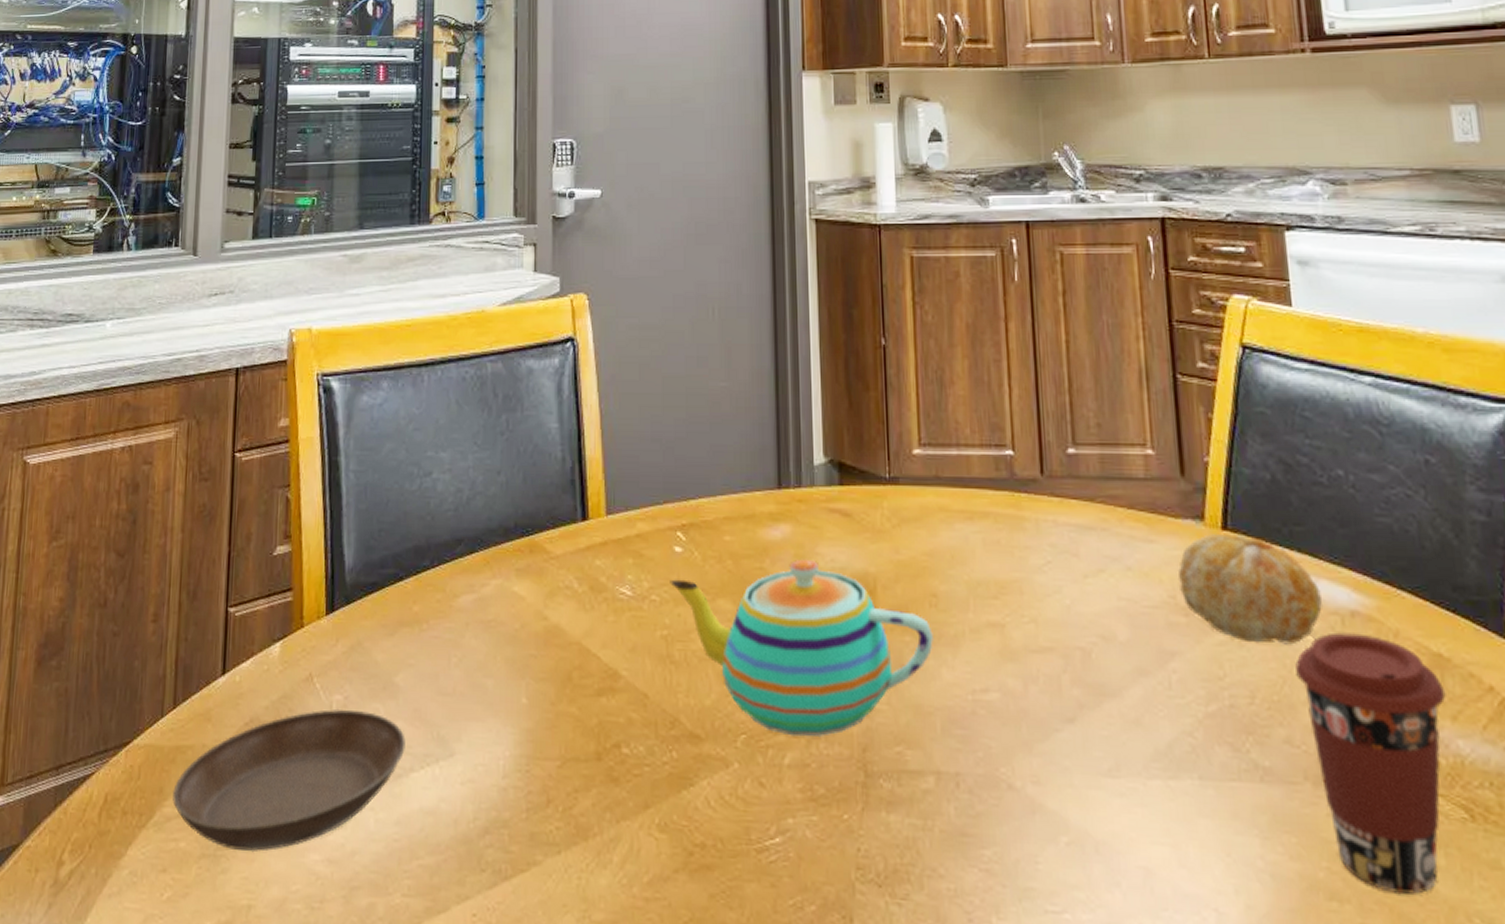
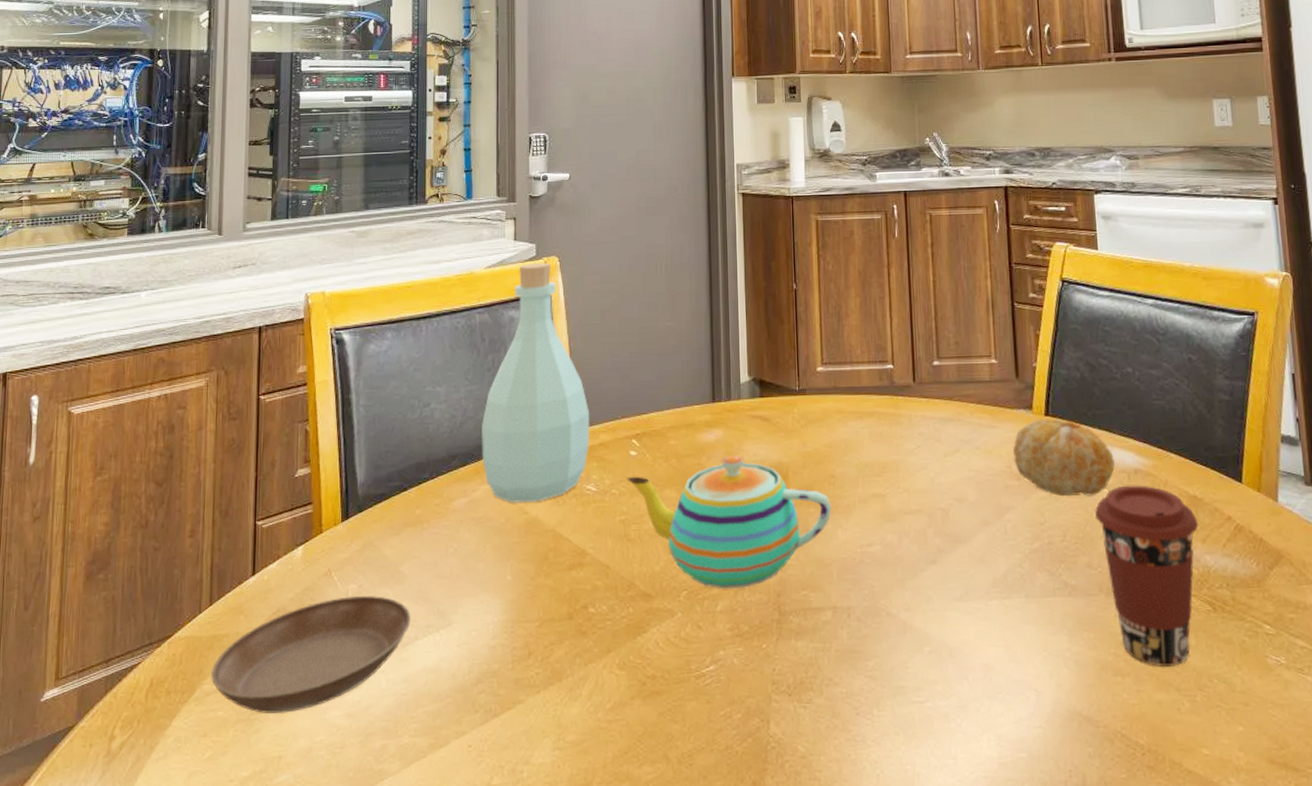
bottle: none [493,300,625,606] -> present [482,262,590,504]

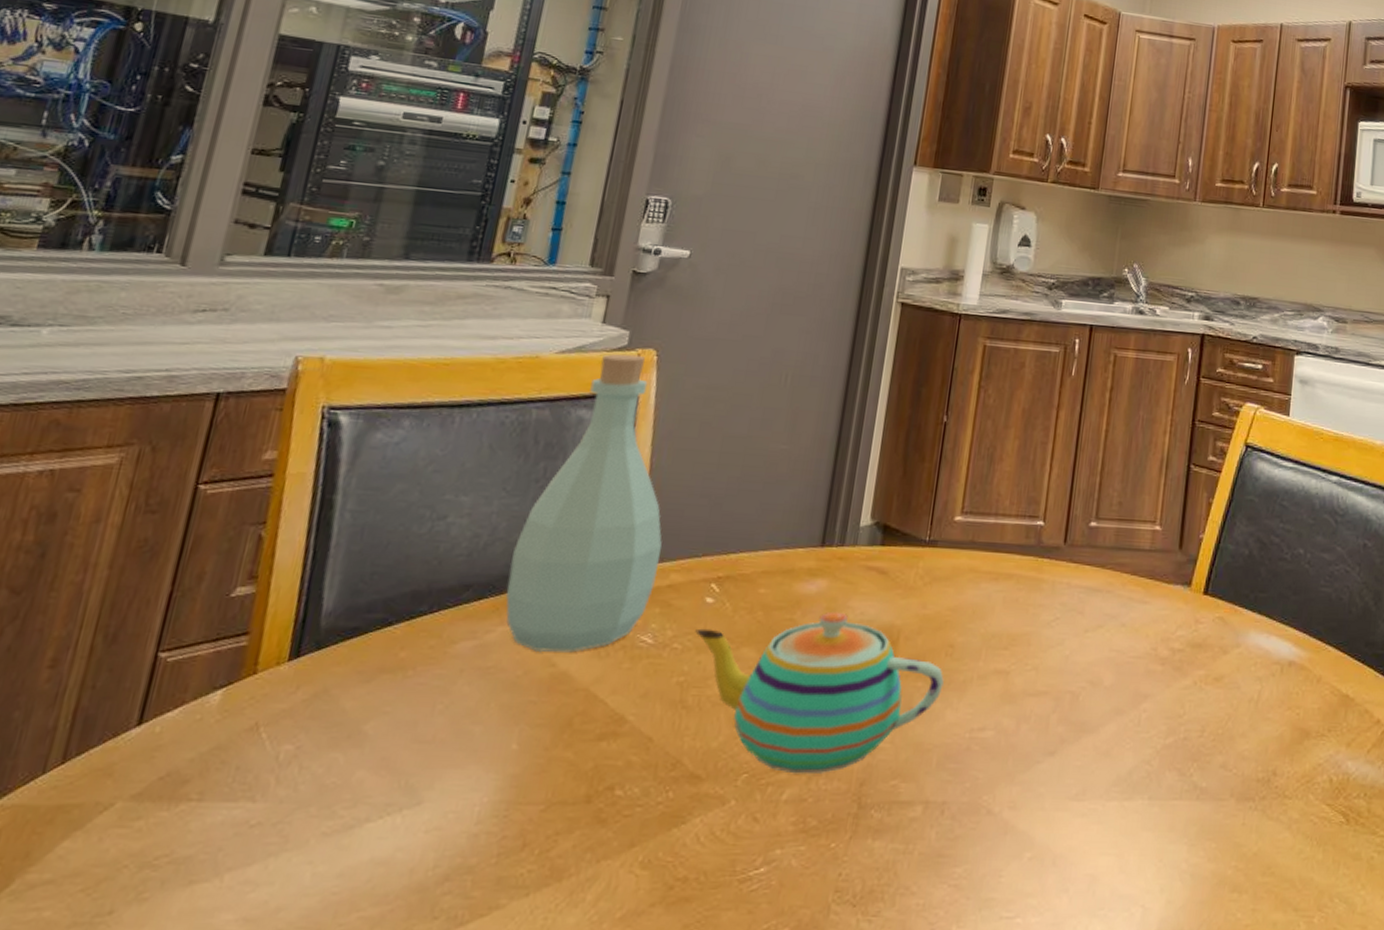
saucer: present [211,595,411,713] -> none [41,759,366,915]
fruit: present [1012,418,1115,497] -> none [1161,597,1270,688]
coffee cup: present [1094,485,1199,668] -> none [1238,678,1346,884]

